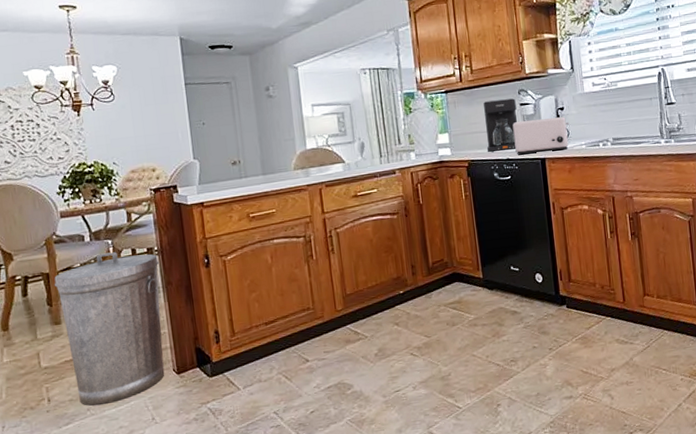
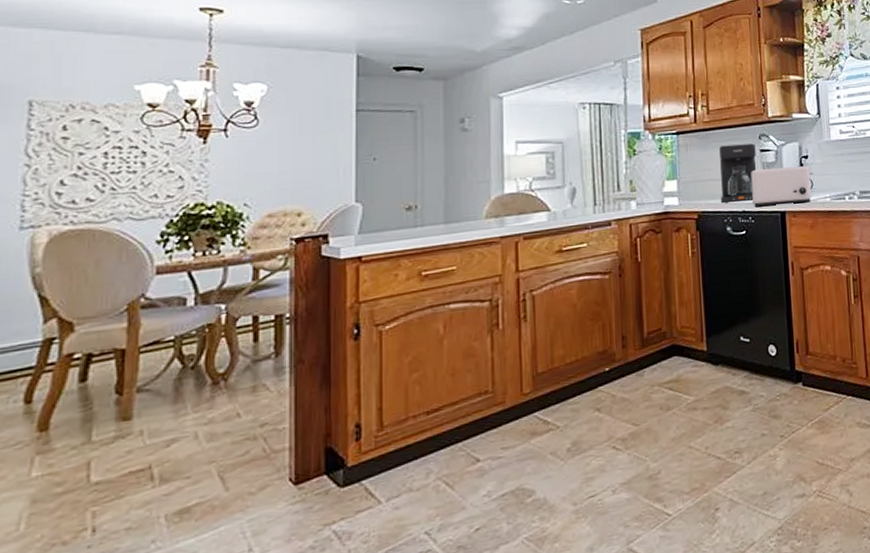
trash can: present [54,252,165,406] -> none [130,320,290,536]

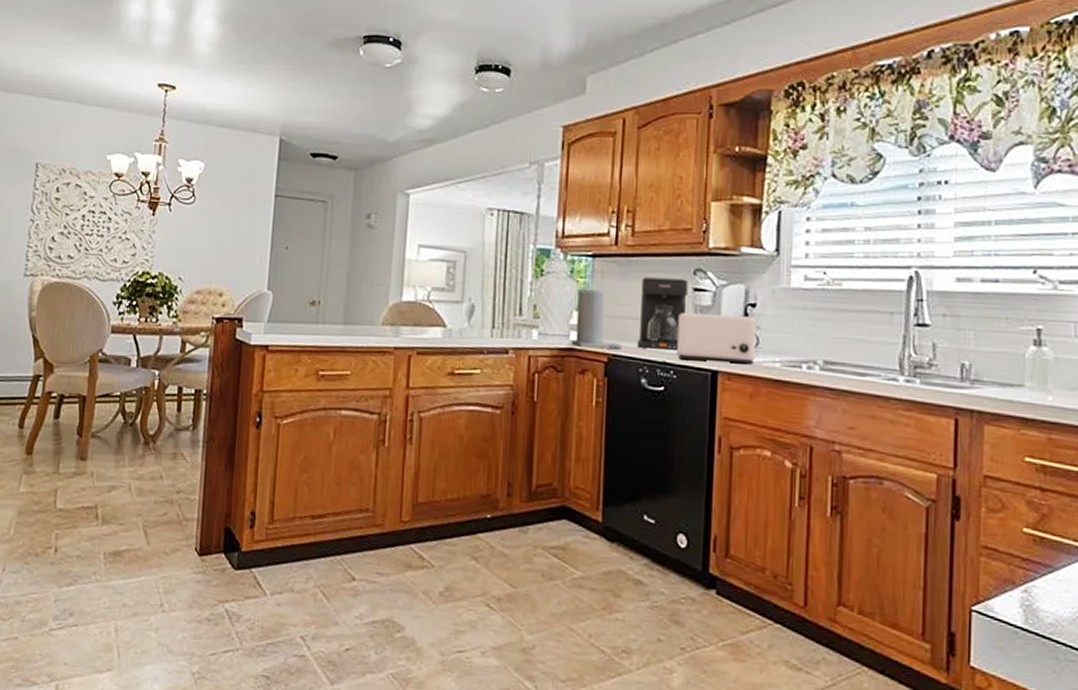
paper towel: none [665,160,708,211] -> present [571,289,622,350]

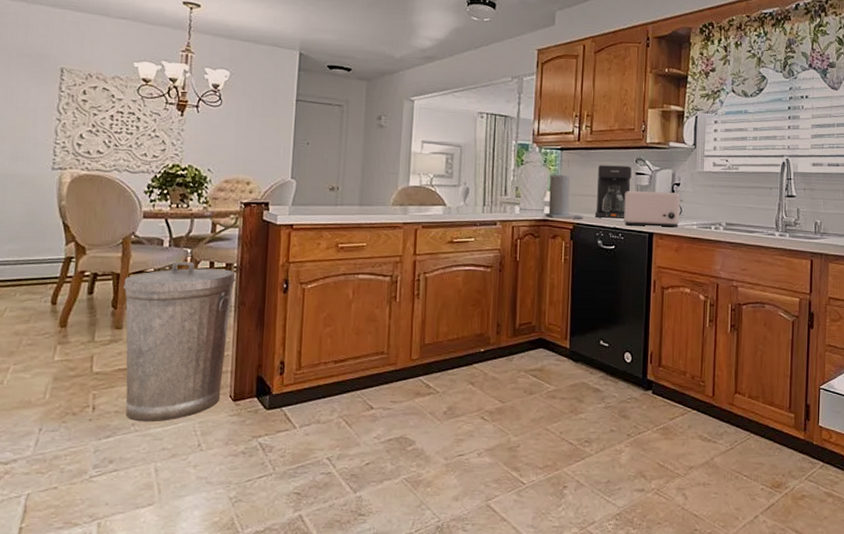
trash can: none [87,385,206,572] -> present [122,261,236,421]

